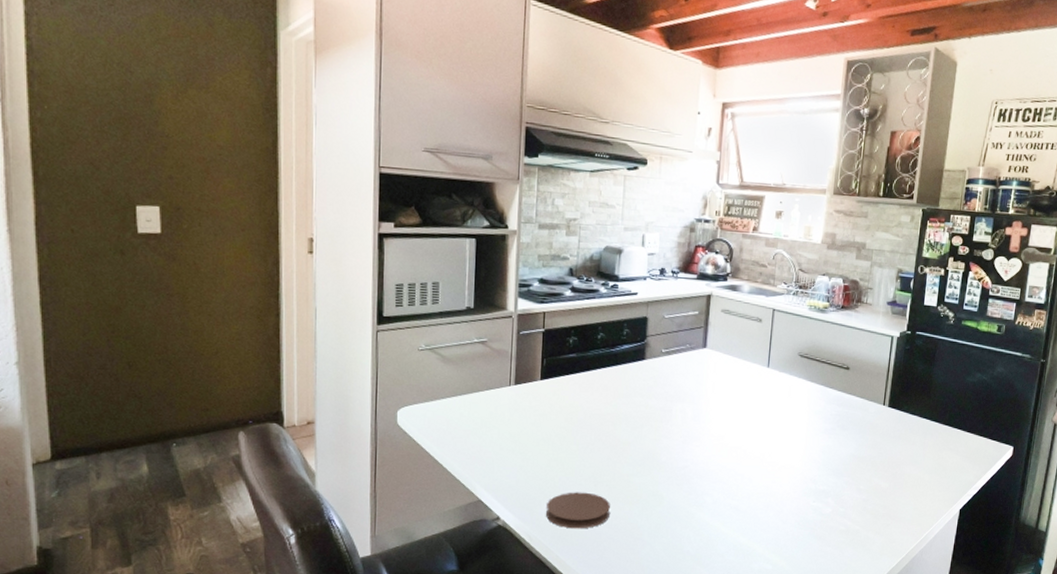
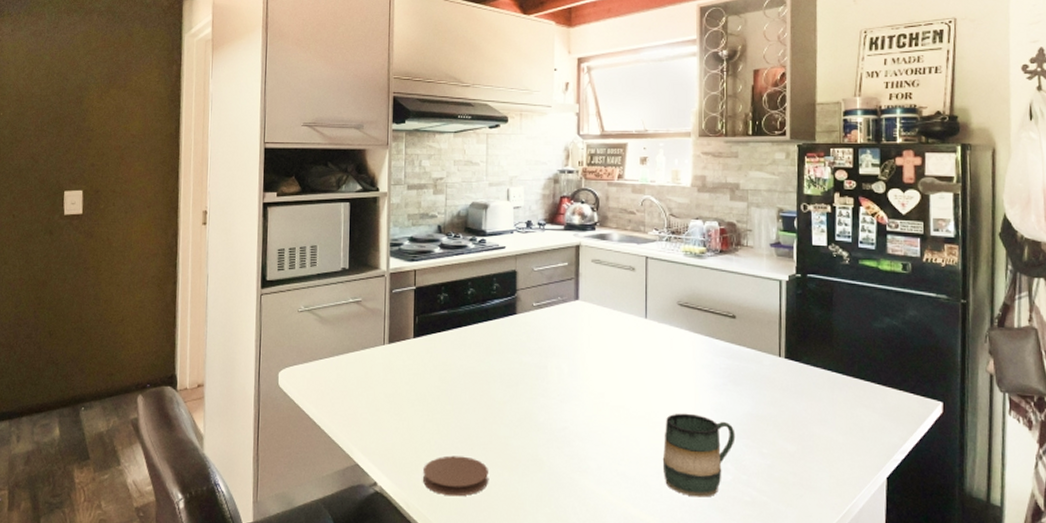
mug: none [772,454,838,527] -> present [662,413,736,497]

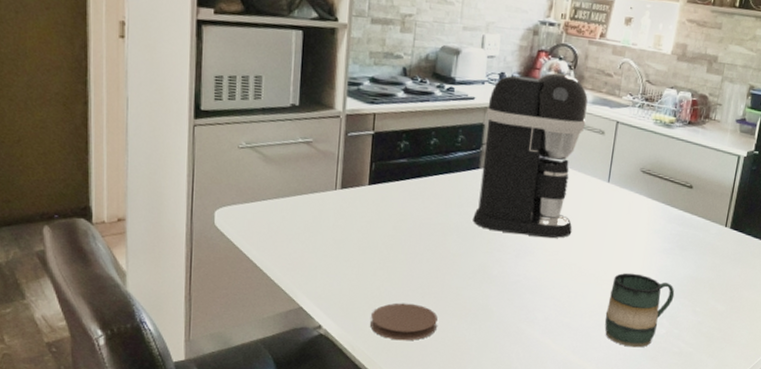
coffee maker: none [514,216,615,380] -> present [473,73,588,238]

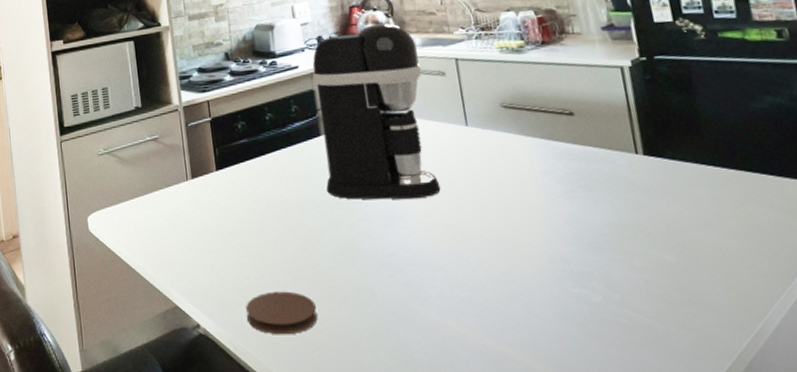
mug: present [605,272,675,348] -> none [509,227,598,323]

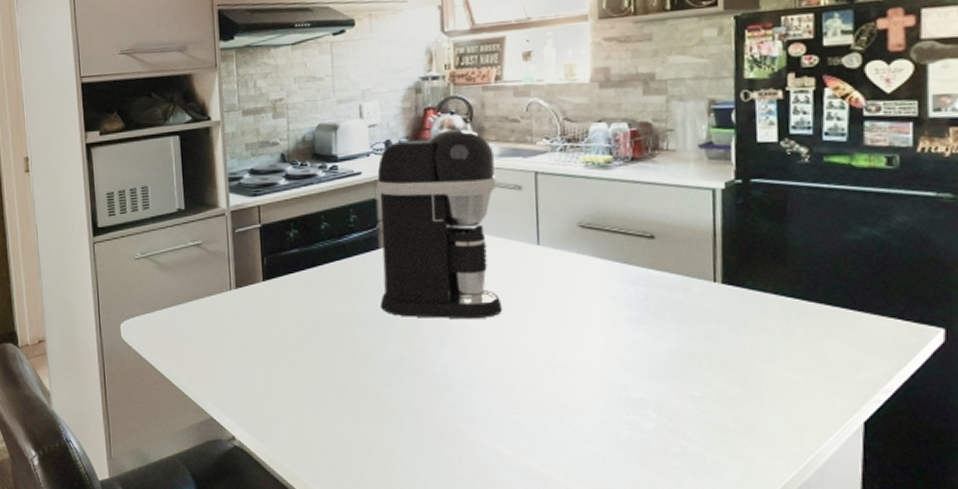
coaster: present [246,291,317,335] -> none [285,407,359,450]

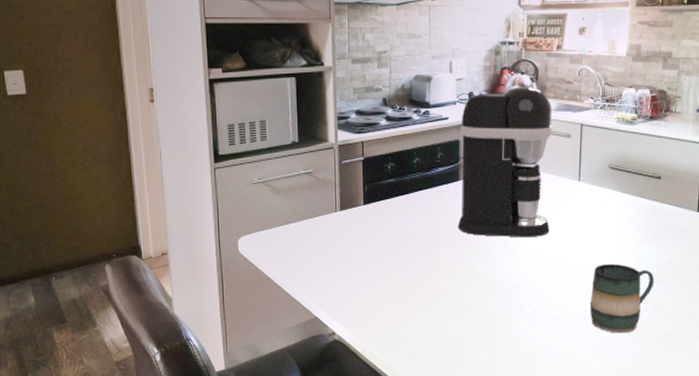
mug: none [565,353,658,448] -> present [589,263,655,333]

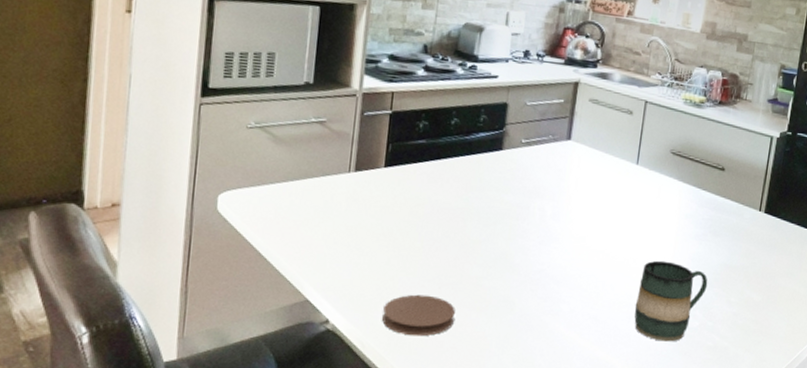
coaster: none [377,307,435,341] -> present [382,294,455,337]
coffee maker: present [458,87,552,238] -> none [494,51,615,224]

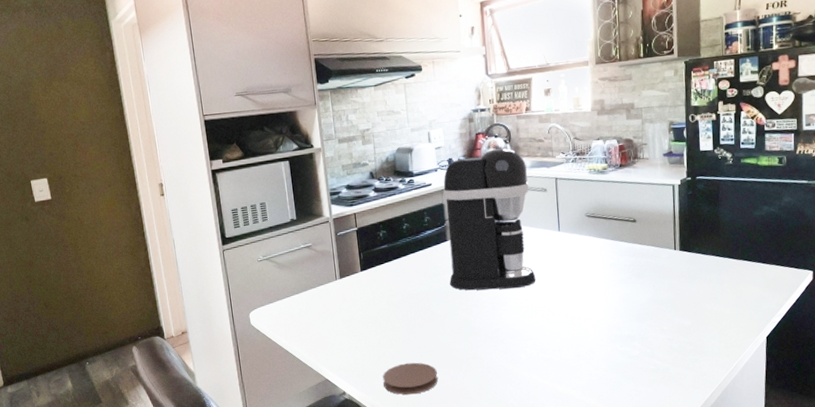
coffee maker: none [494,51,615,224] -> present [443,148,536,291]
mug: present [634,260,708,342] -> none [580,305,641,371]

